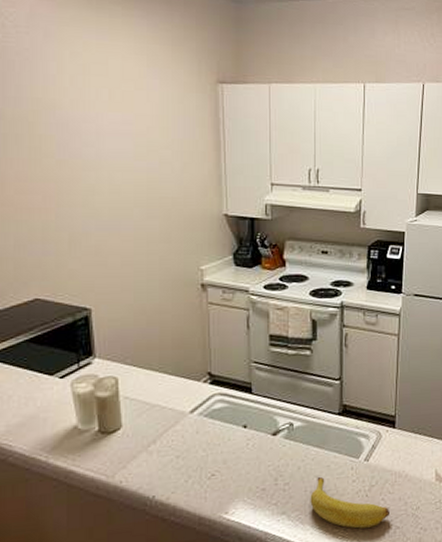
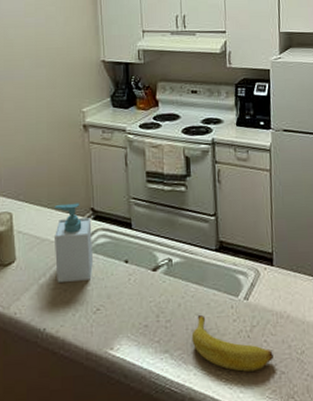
soap bottle: none [167,367,208,450] -> present [54,203,93,284]

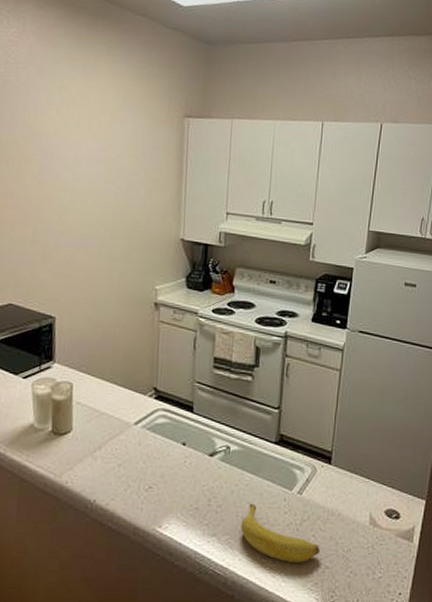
soap bottle: present [54,203,93,284] -> none [112,380,153,458]

